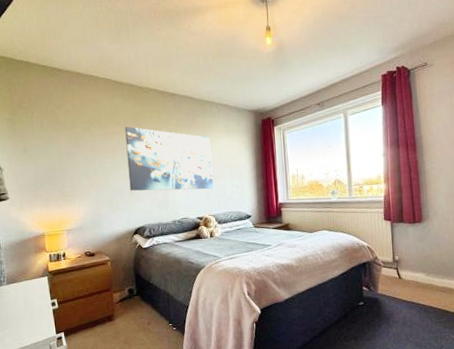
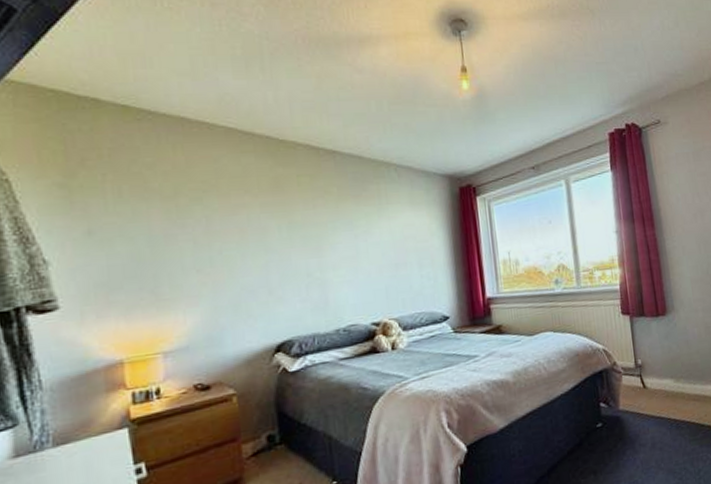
wall art: present [125,126,214,191] -> none [258,195,395,290]

